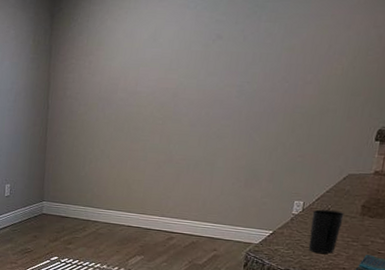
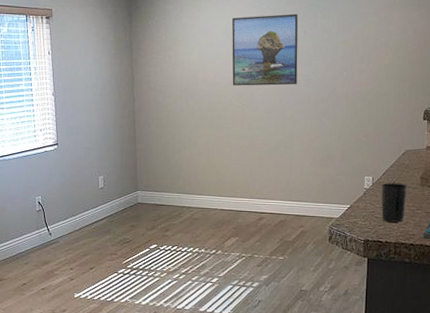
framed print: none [154,15,239,97] -> present [231,13,298,86]

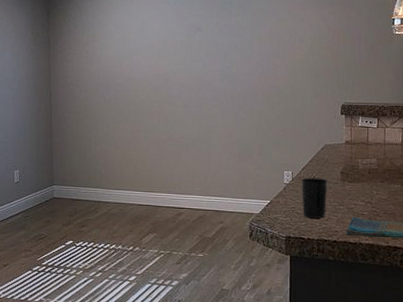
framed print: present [231,13,298,86] -> none [147,11,213,81]

